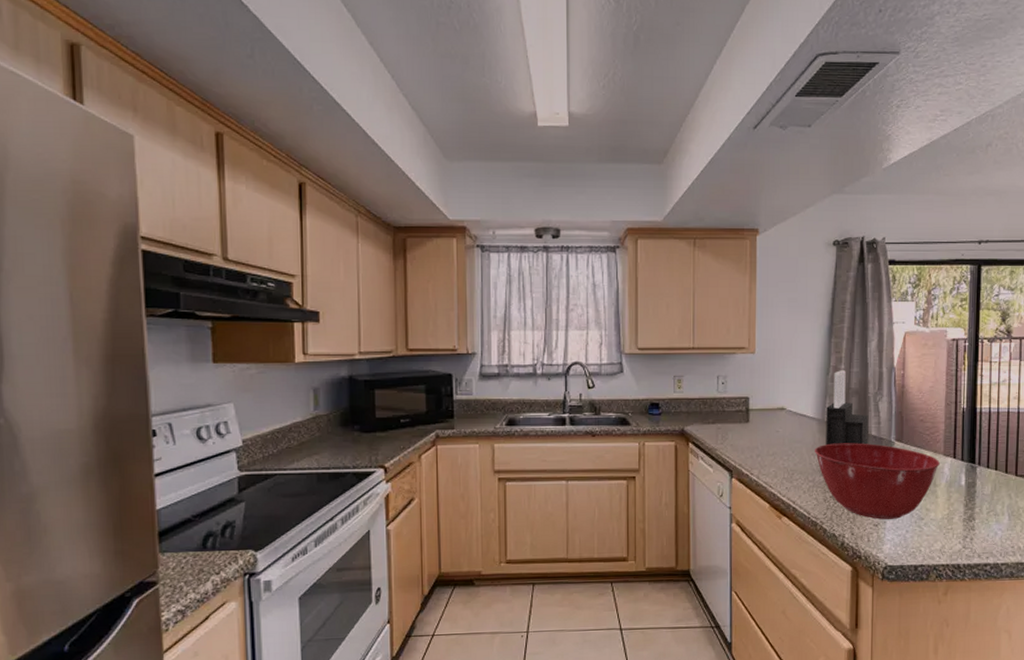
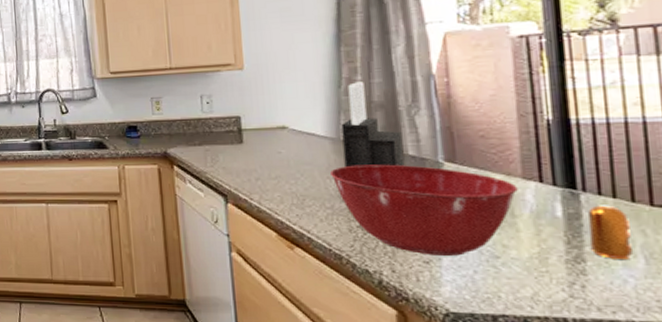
pepper shaker: none [978,475,1003,517] -> present [588,205,632,259]

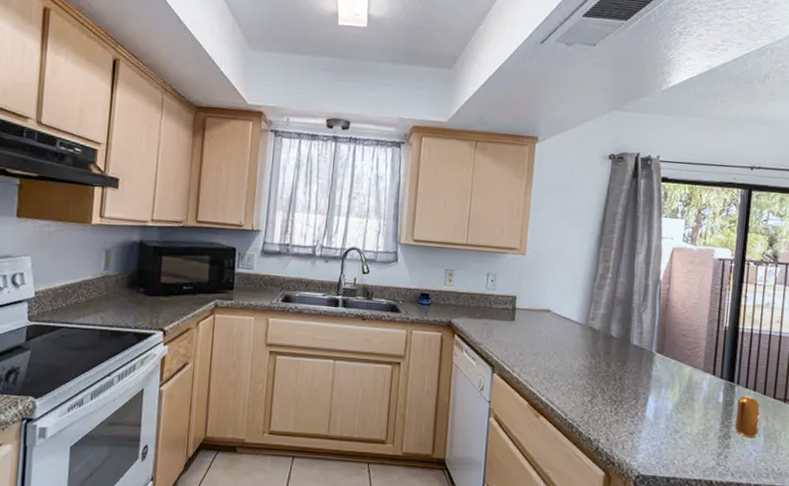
mixing bowl: present [329,164,518,256] -> none [575,349,699,429]
knife block: present [341,82,405,168] -> none [587,279,632,354]

